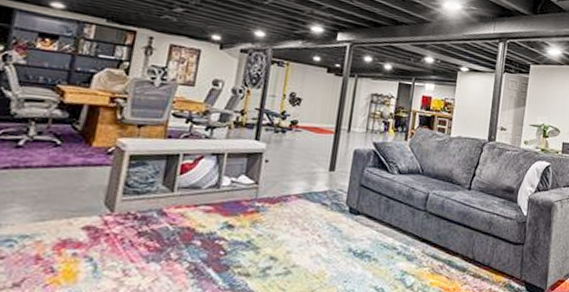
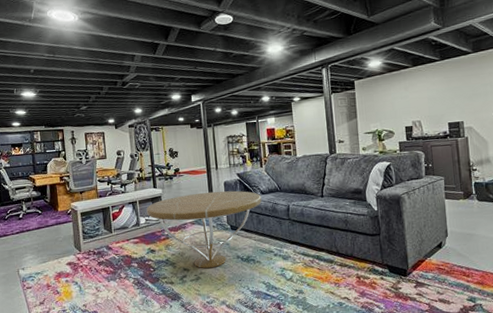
coffee table: none [235,157,398,261] -> present [146,190,262,269]

